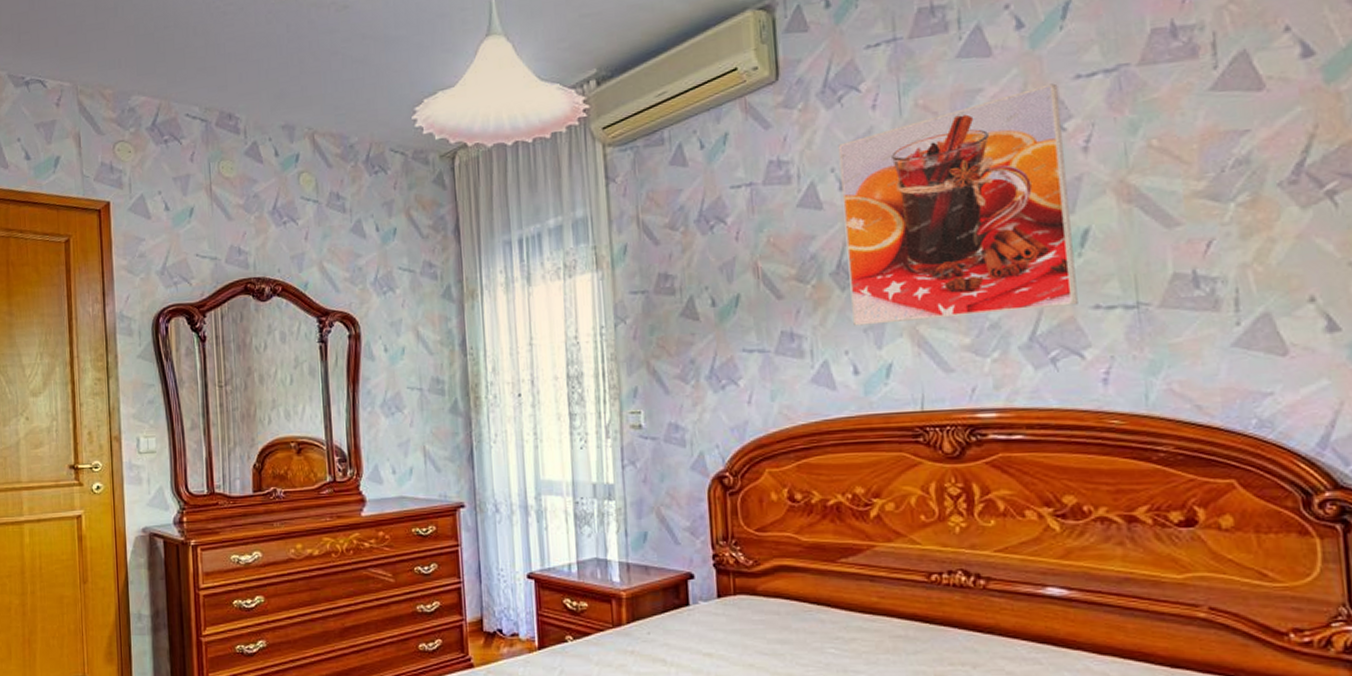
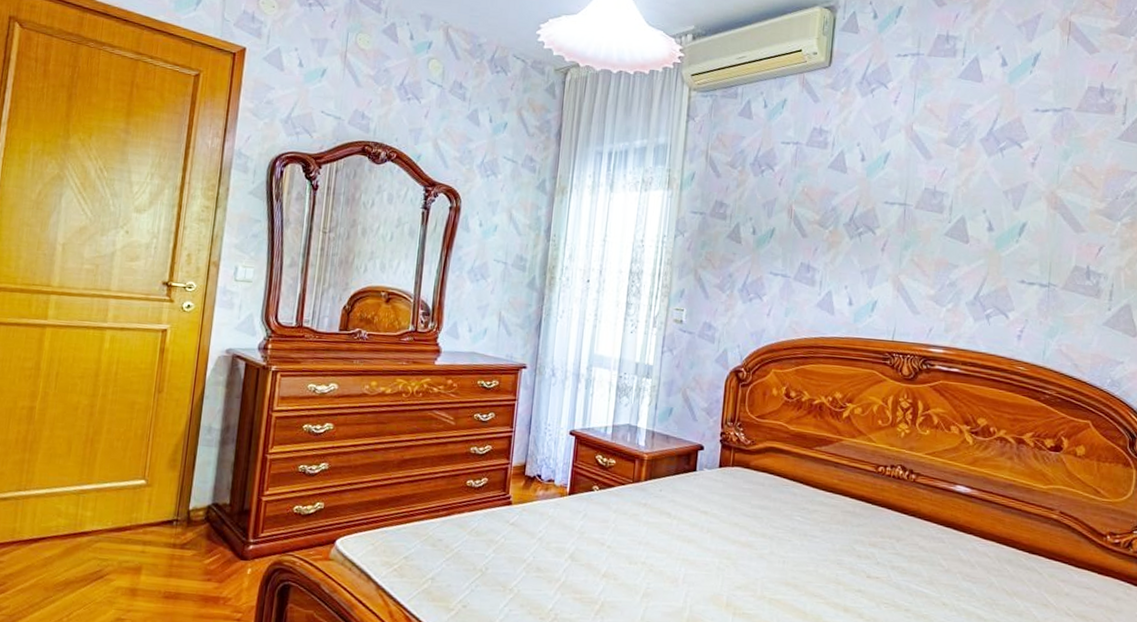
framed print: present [838,83,1078,326] -> none [854,111,1022,278]

